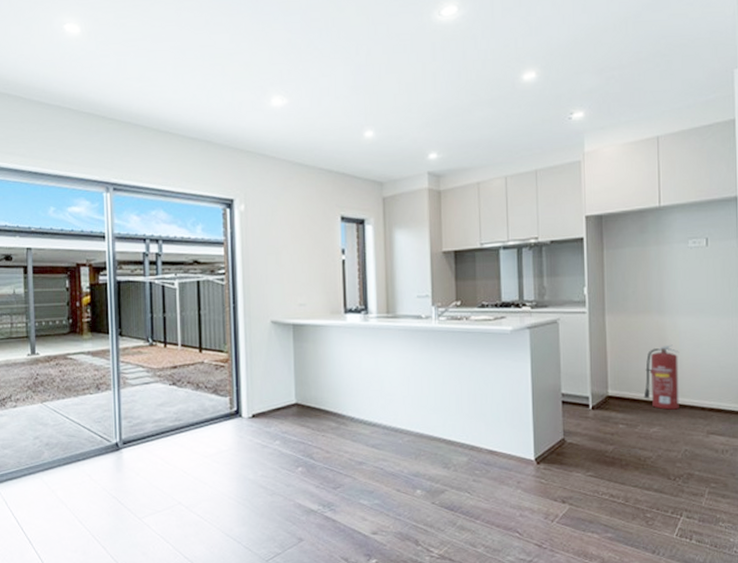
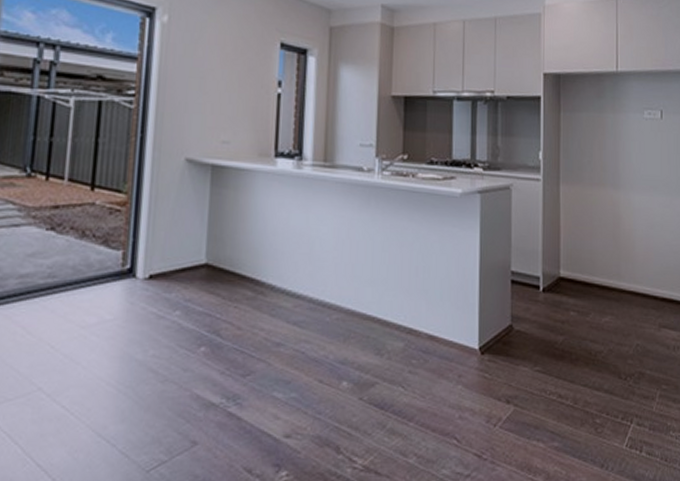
fire extinguisher: present [643,344,679,410] -> none [596,223,633,297]

